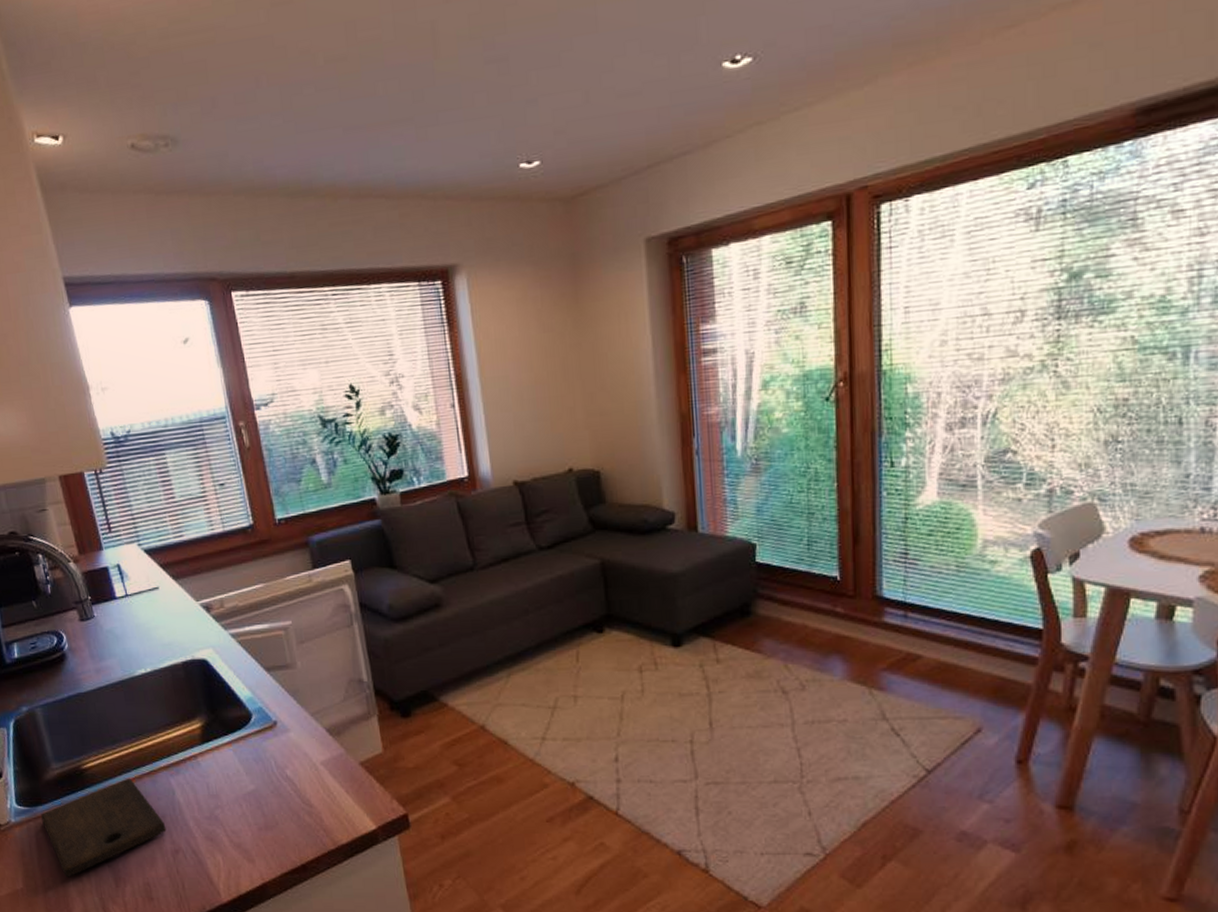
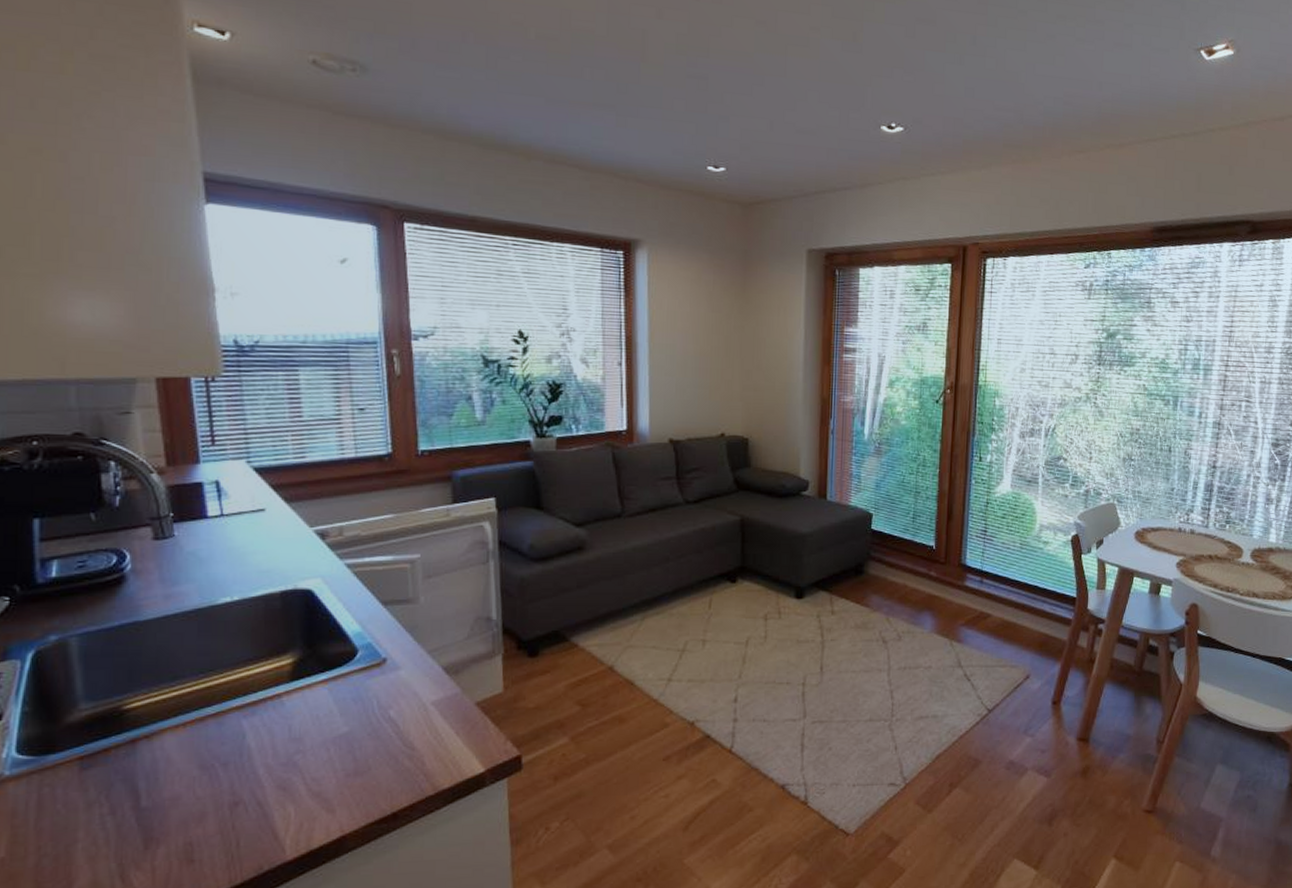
cutting board: present [41,778,167,878] -> none [51,720,227,841]

